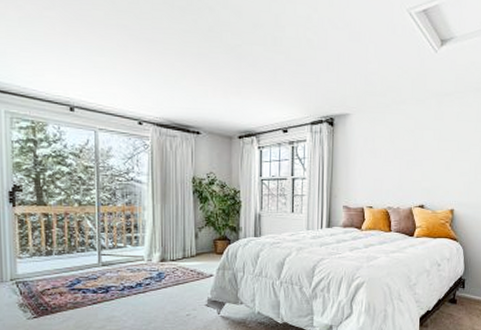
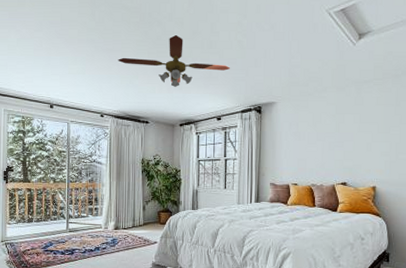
ceiling fan: none [159,27,298,91] -> present [118,35,230,87]

